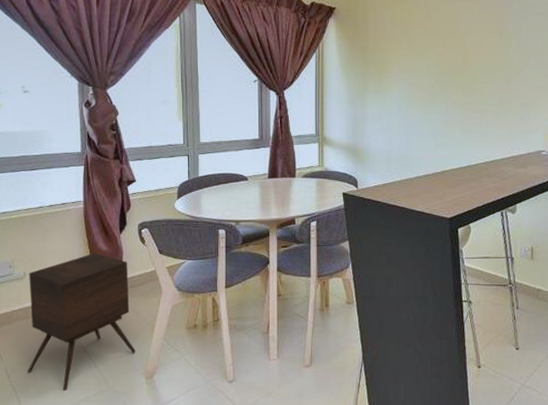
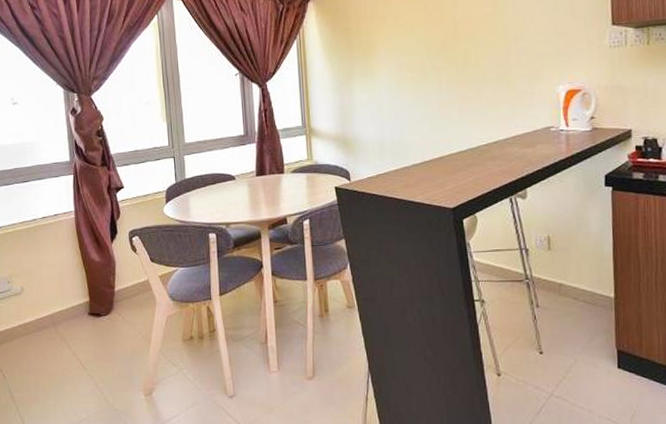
side table: present [27,252,136,390] -> none [26,263,133,409]

